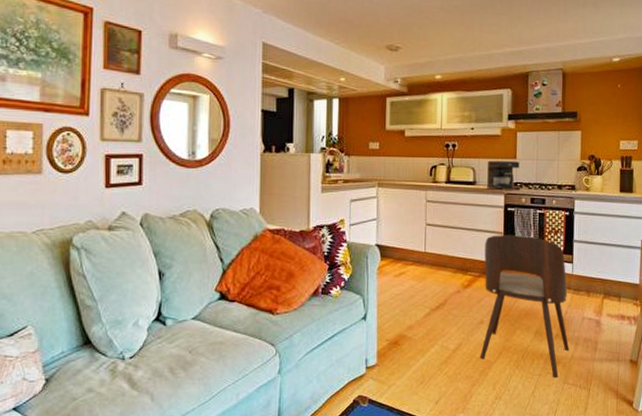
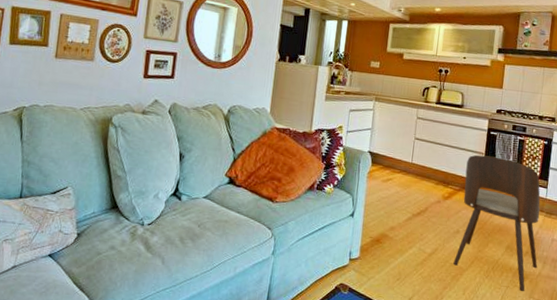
coffee maker: present [487,160,521,191] -> none [473,87,505,118]

